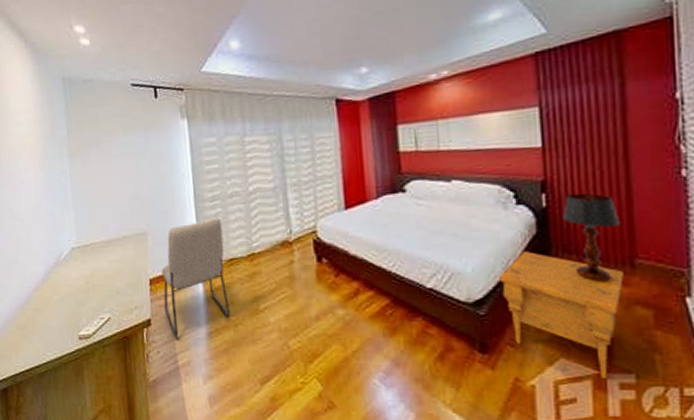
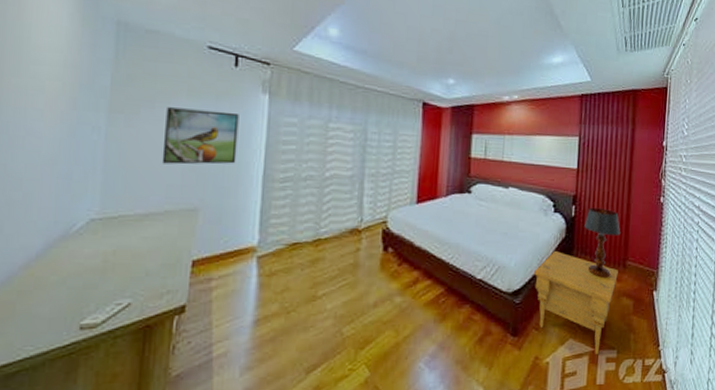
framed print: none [109,141,170,196] -> present [161,107,239,165]
chair: present [161,218,230,338] -> none [206,200,290,326]

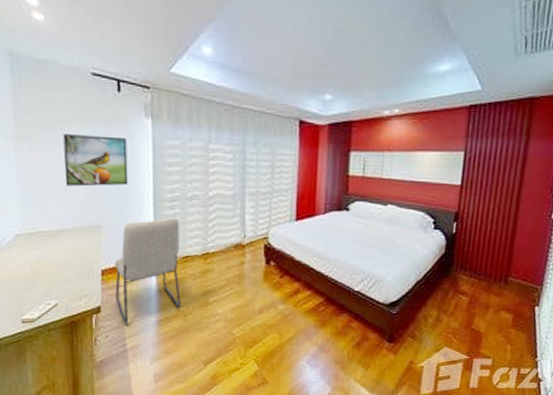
chair: none [206,200,290,326] -> present [114,218,181,324]
nightstand: present [534,250,618,355] -> none [411,266,499,363]
table lamp: present [584,207,621,278] -> none [465,224,505,293]

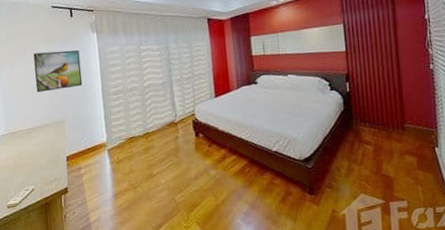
chair: present [114,218,181,324] -> none [76,107,131,201]

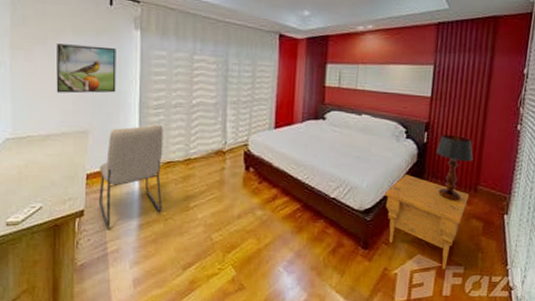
chair: none [76,107,131,201] -> present [99,124,163,228]
nightstand: none [321,121,398,206] -> present [385,174,469,270]
table lamp: none [360,81,396,141] -> present [436,134,474,201]

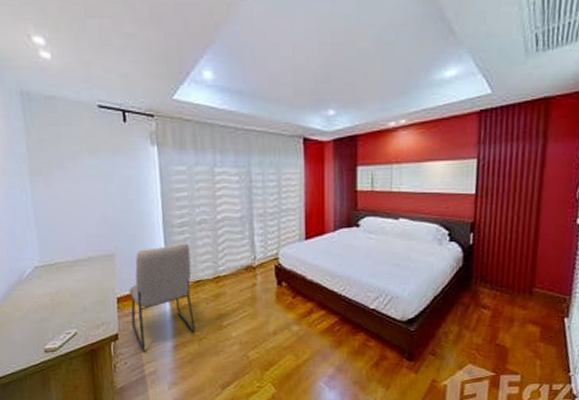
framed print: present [56,44,116,94] -> none [74,166,138,217]
nightstand: present [385,174,469,270] -> none [429,279,523,380]
table lamp: present [436,134,474,201] -> none [484,234,527,305]

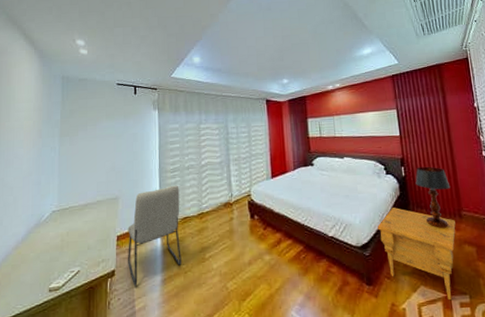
nightstand: none [429,279,523,380] -> present [378,207,456,301]
table lamp: none [484,234,527,305] -> present [415,166,451,228]

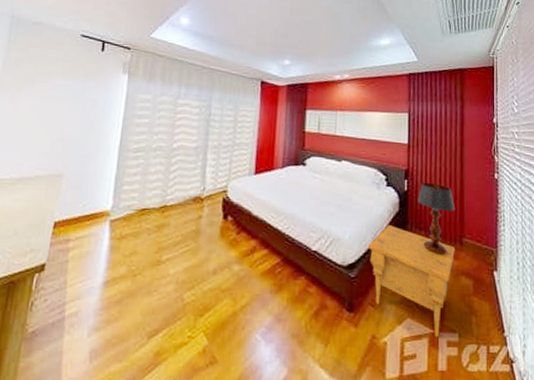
chair: present [128,185,182,286] -> none [63,168,141,286]

